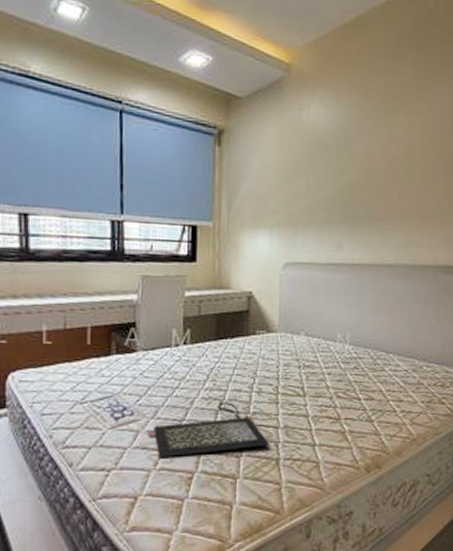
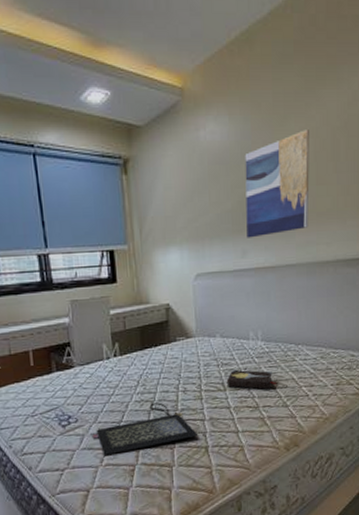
hardback book: none [307,373,363,401] -> present [226,369,277,390]
wall art: none [344,124,419,231] -> present [245,130,309,238]

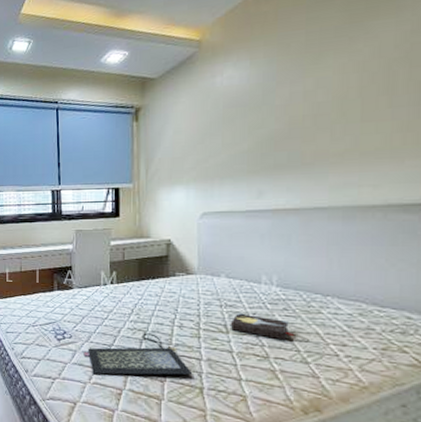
wall art: present [245,130,309,238] -> none [265,64,353,179]

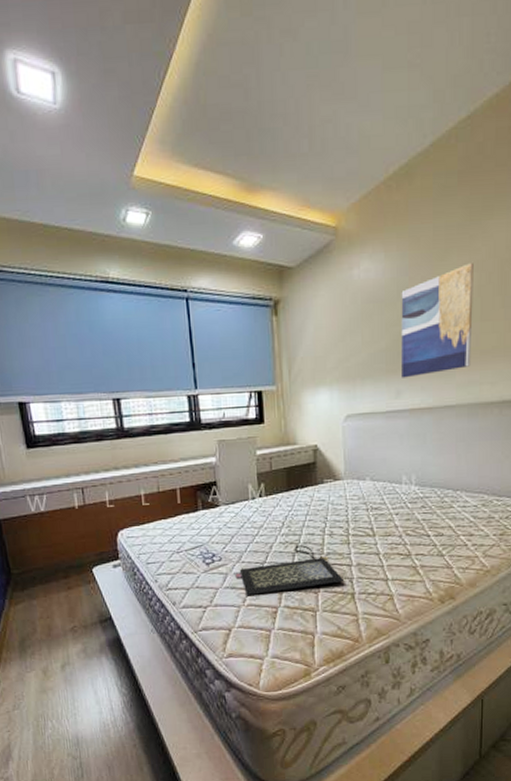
hardback book: present [230,313,295,341] -> none [376,514,432,537]
wall art: none [265,64,353,179] -> present [401,263,473,378]

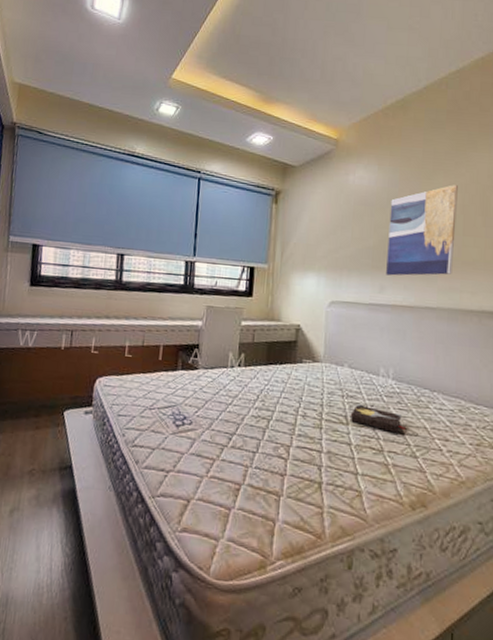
clutch bag: present [235,545,345,596] -> none [203,421,313,469]
hardback book: none [376,514,432,537] -> present [350,404,407,434]

